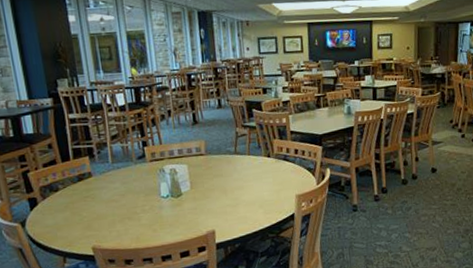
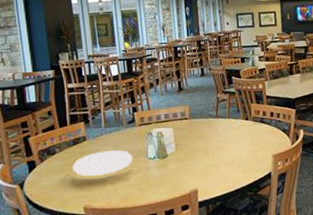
plate: none [78,187,144,216] -> present [72,150,133,177]

